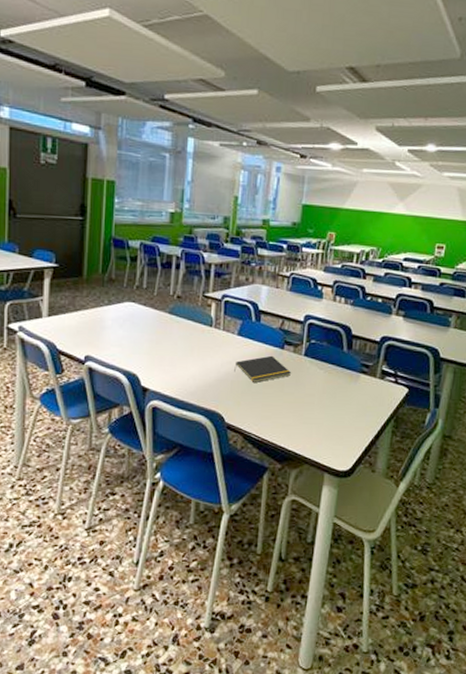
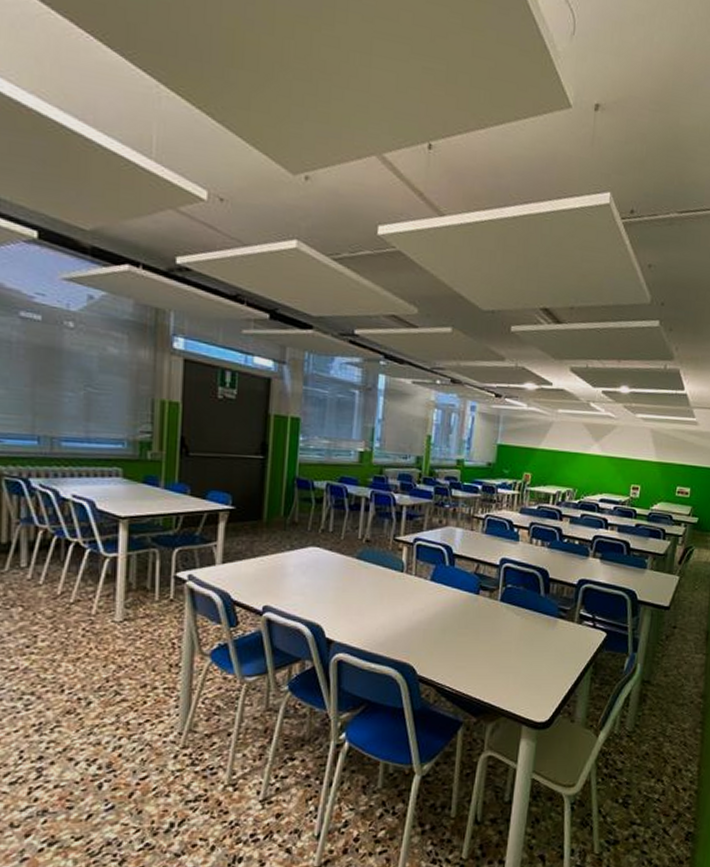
notepad: present [234,355,292,384] -> none [427,601,488,632]

